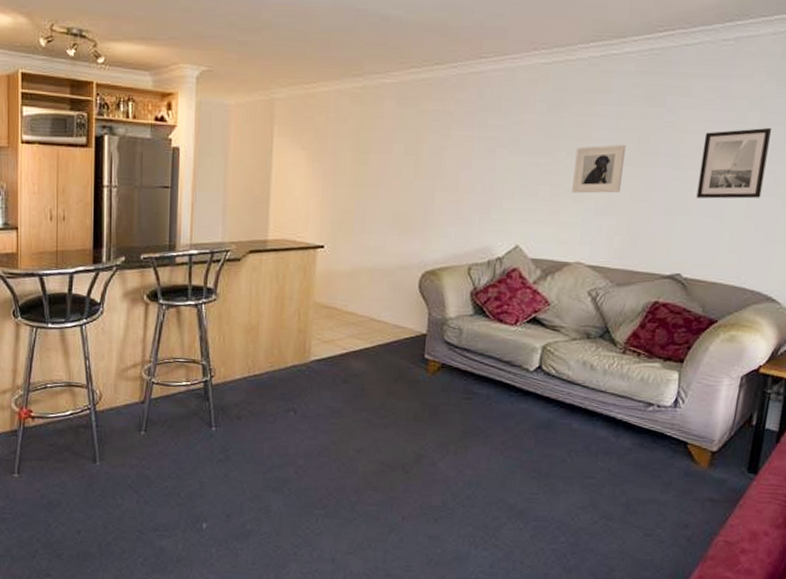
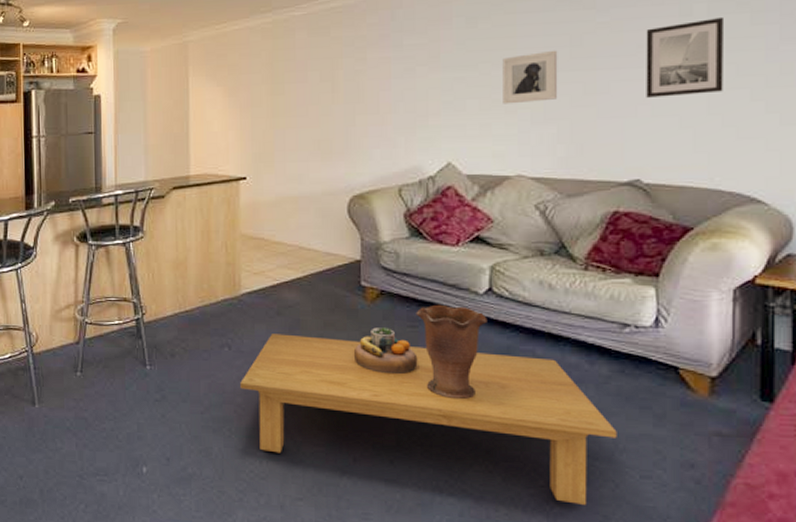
coffee table: none [303,400,630,558] -> present [240,334,617,505]
decorative bowl: none [411,397,469,442] -> present [353,326,418,375]
vase: none [471,379,534,466] -> present [416,304,487,400]

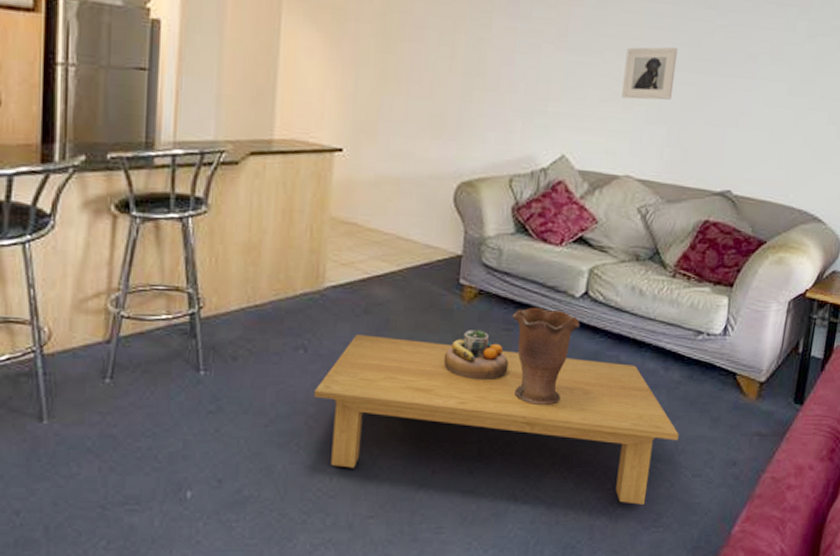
wall art: present [646,16,723,98] -> none [747,37,819,112]

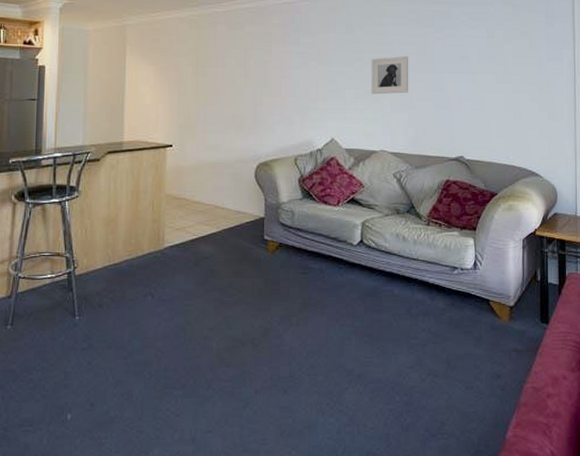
coffee table: present [314,335,679,505] -> none [161,283,450,415]
decorative bowl: present [443,329,509,381] -> none [256,273,307,315]
vase: present [512,307,580,406] -> none [306,254,359,334]

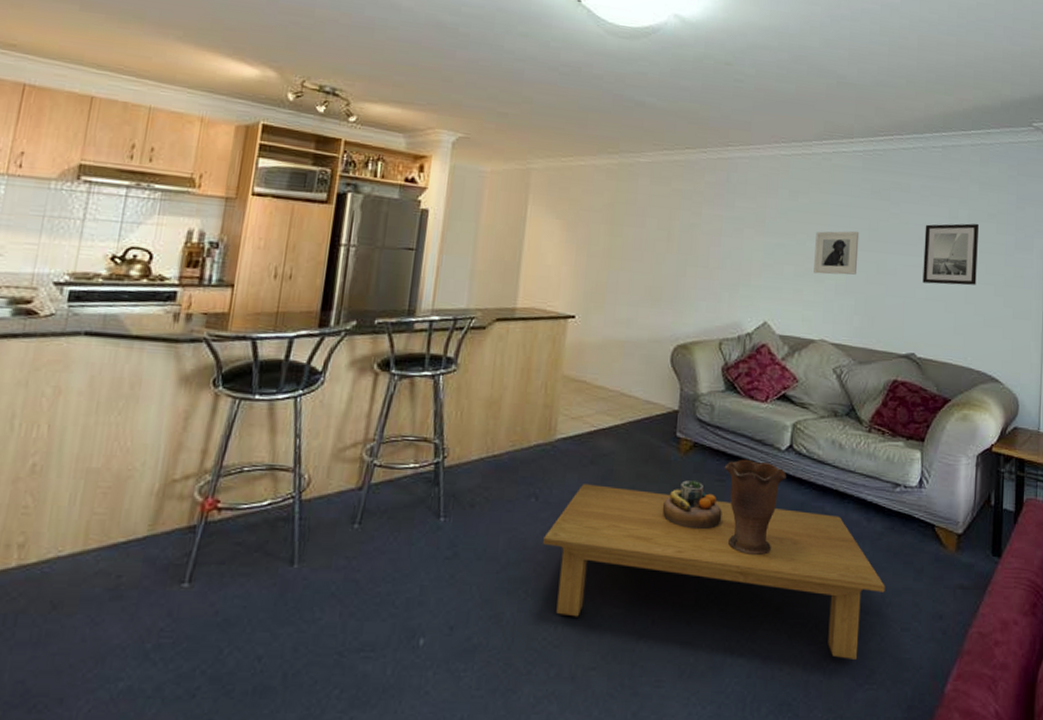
coffee table: none [161,283,450,415] -> present [543,484,885,660]
decorative bowl: none [256,273,307,315] -> present [662,479,722,530]
vase: none [306,254,359,334] -> present [724,459,787,556]
wall art: none [466,40,514,96] -> present [922,223,979,286]

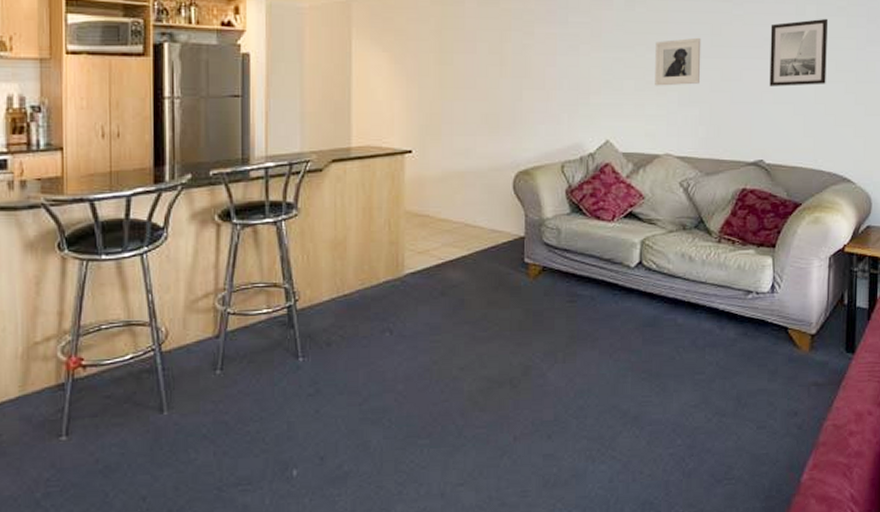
coffee table: present [543,484,885,660] -> none [402,315,740,459]
decorative bowl: present [662,479,722,530] -> none [515,302,575,350]
vase: present [724,459,787,556] -> none [574,278,637,371]

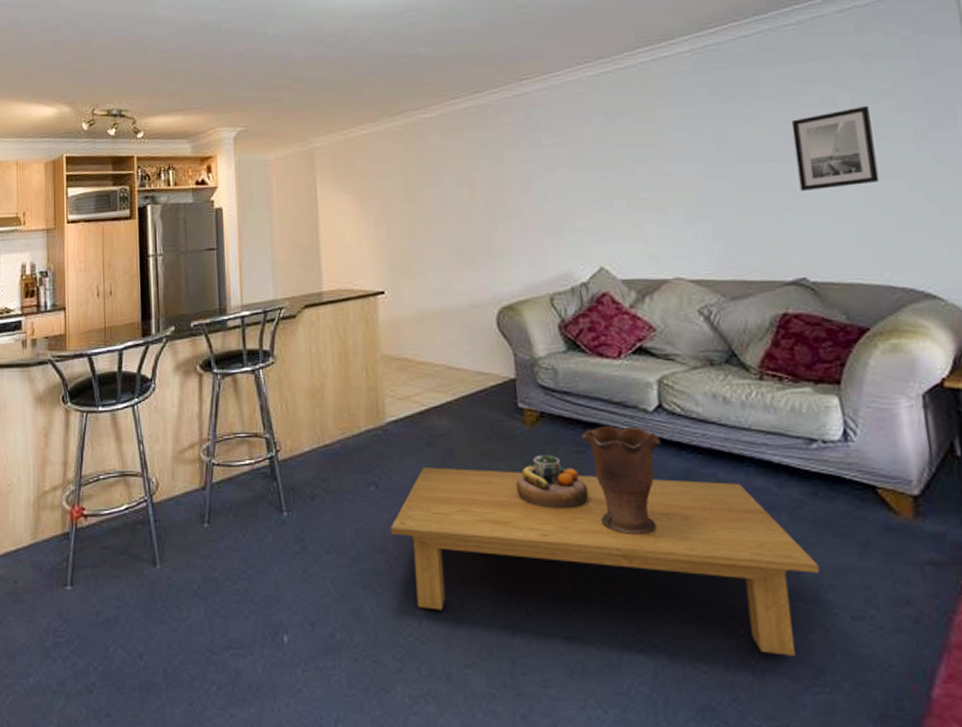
coffee table: none [402,315,740,459] -> present [391,467,820,656]
decorative bowl: none [515,302,575,350] -> present [515,453,589,509]
vase: none [574,278,637,371] -> present [581,425,661,536]
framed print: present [655,37,701,86] -> none [647,144,709,203]

